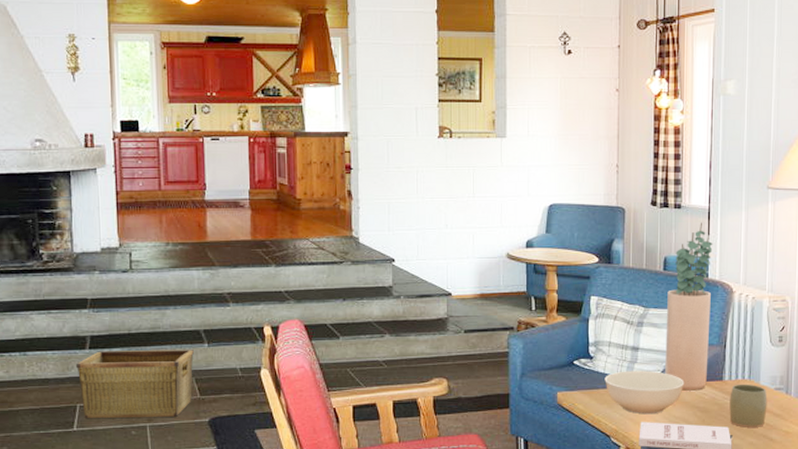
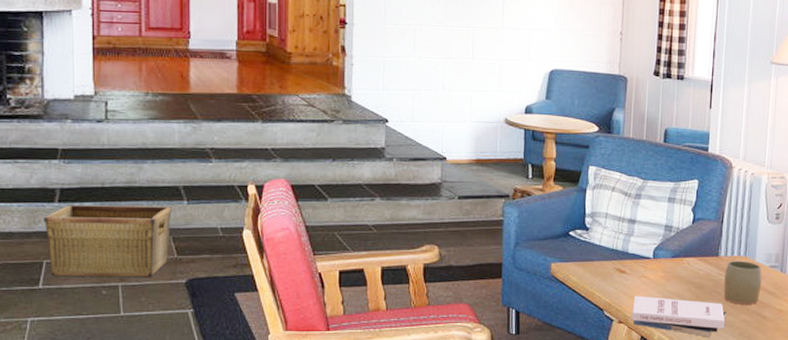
bowl: present [605,370,685,414] -> none [600,243,680,288]
vase: present [665,222,713,391] -> none [661,95,714,266]

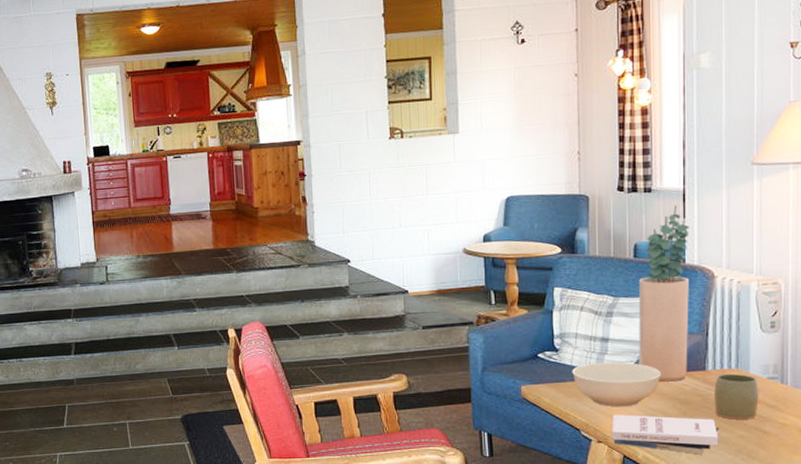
hamper: present [44,205,172,277] -> none [64,353,165,416]
bowl: none [600,243,680,288] -> present [572,362,662,406]
vase: none [661,95,714,266] -> present [638,205,690,382]

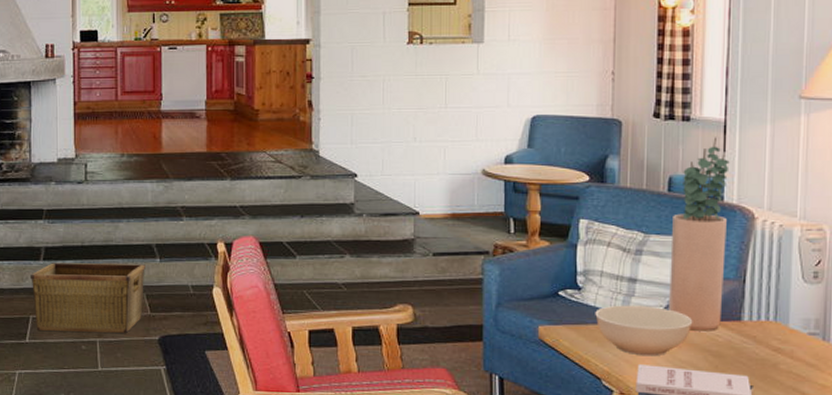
hamper: none [64,353,165,416] -> present [31,263,145,333]
mug: present [714,373,759,420] -> none [749,326,798,378]

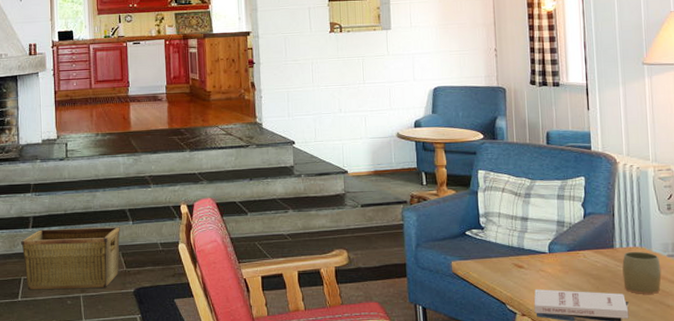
bowl: present [595,305,693,355] -> none [496,239,576,281]
vase: present [669,137,730,331] -> none [552,98,598,259]
mug: none [749,326,798,378] -> present [622,251,662,294]

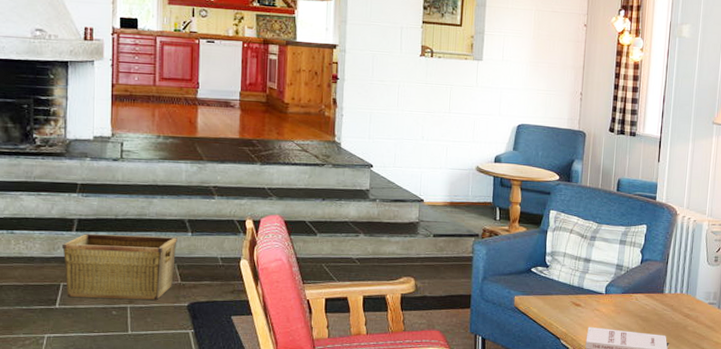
mug: present [622,251,662,294] -> none [667,297,702,337]

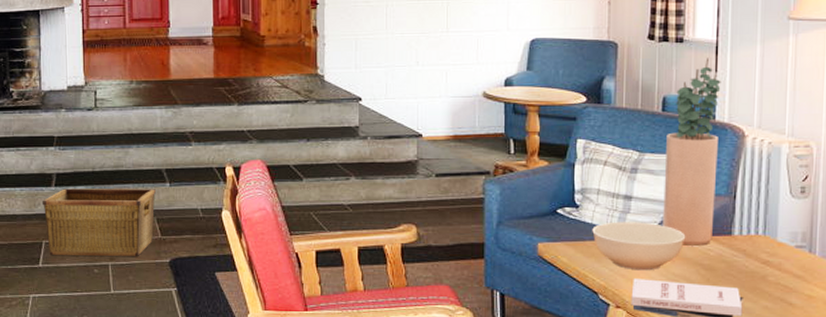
bowl: none [558,280,630,320] -> present [592,221,686,270]
vase: none [613,150,662,301] -> present [663,58,721,246]

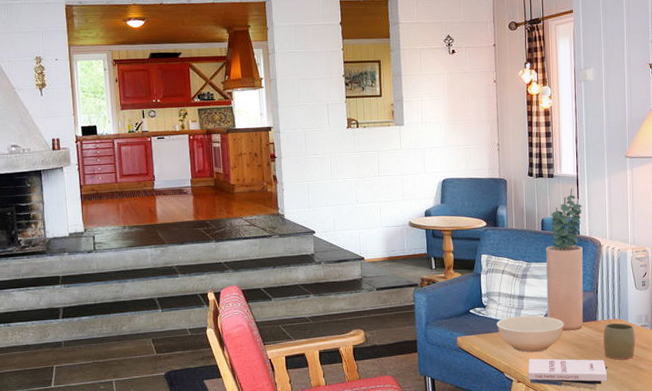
hamper: present [43,188,156,256] -> none [52,315,150,377]
mug: none [739,239,786,289] -> present [603,322,636,360]

